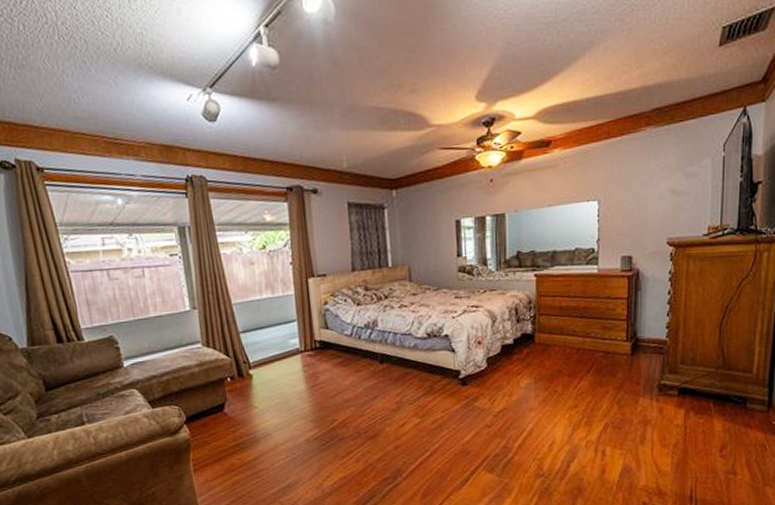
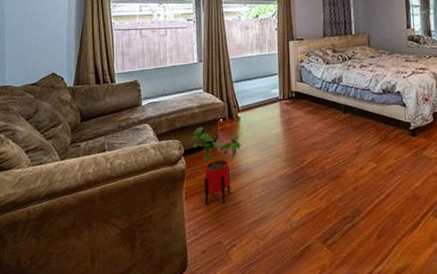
house plant: none [192,389,256,476] -> present [190,127,241,204]

